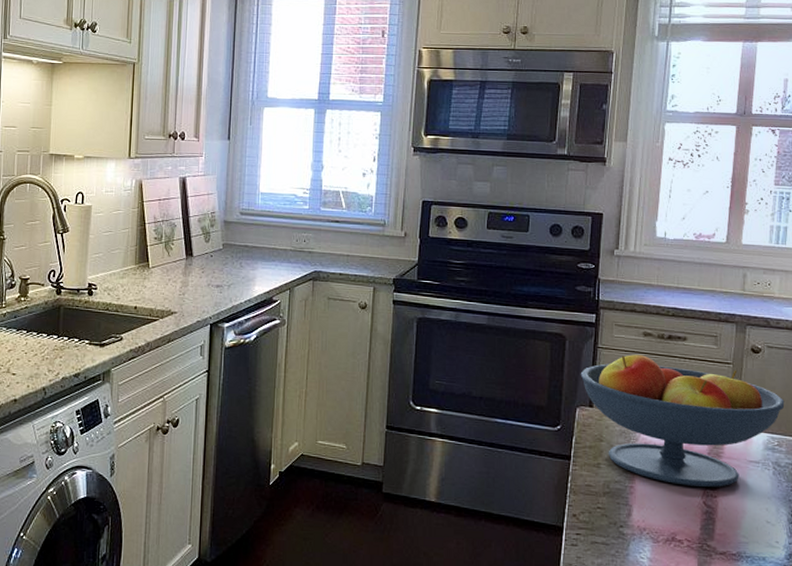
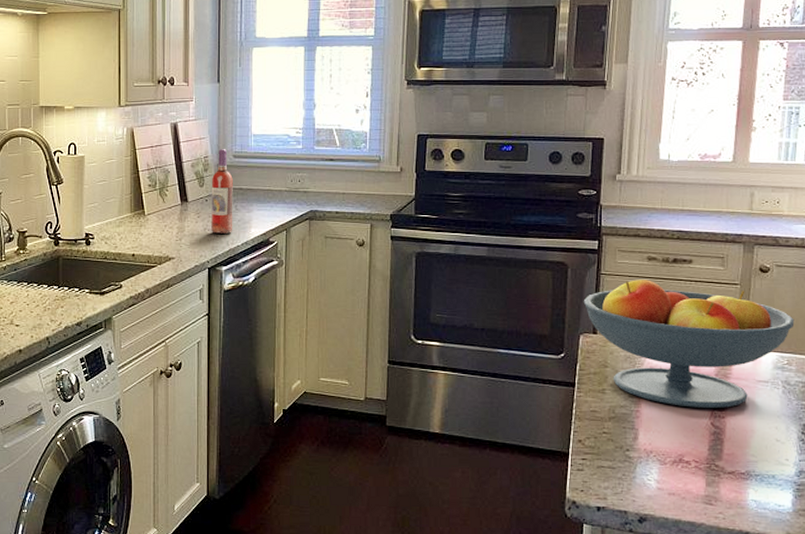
wine bottle: none [215,205,239,290] -> present [211,149,233,234]

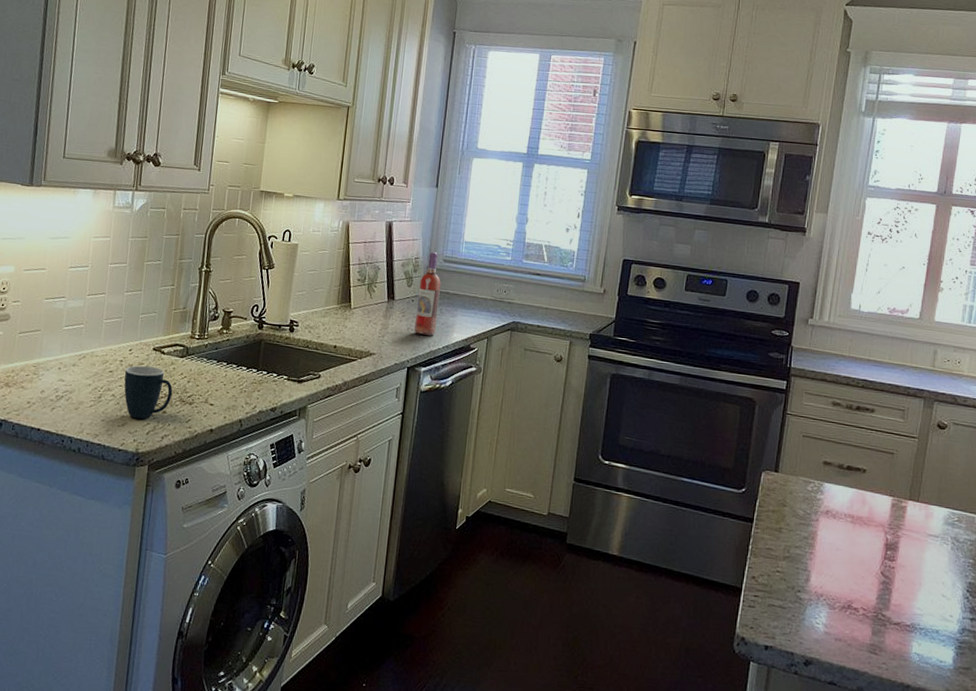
fruit bowl: present [583,280,795,408] -> none [767,423,967,559]

